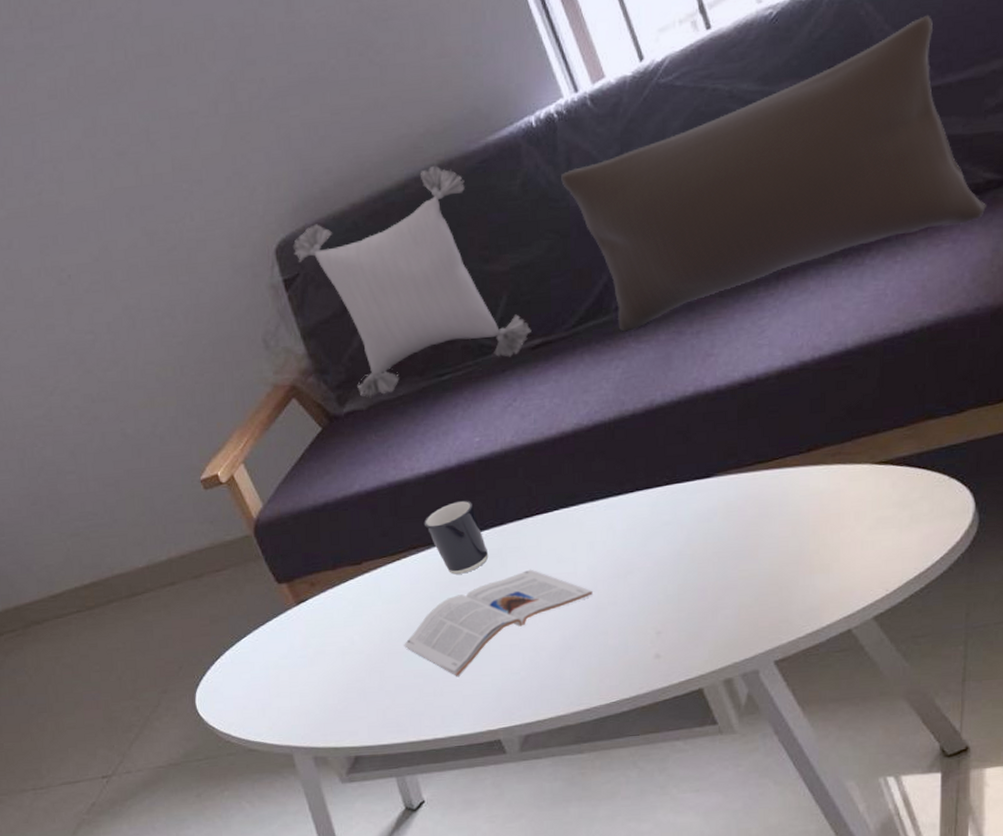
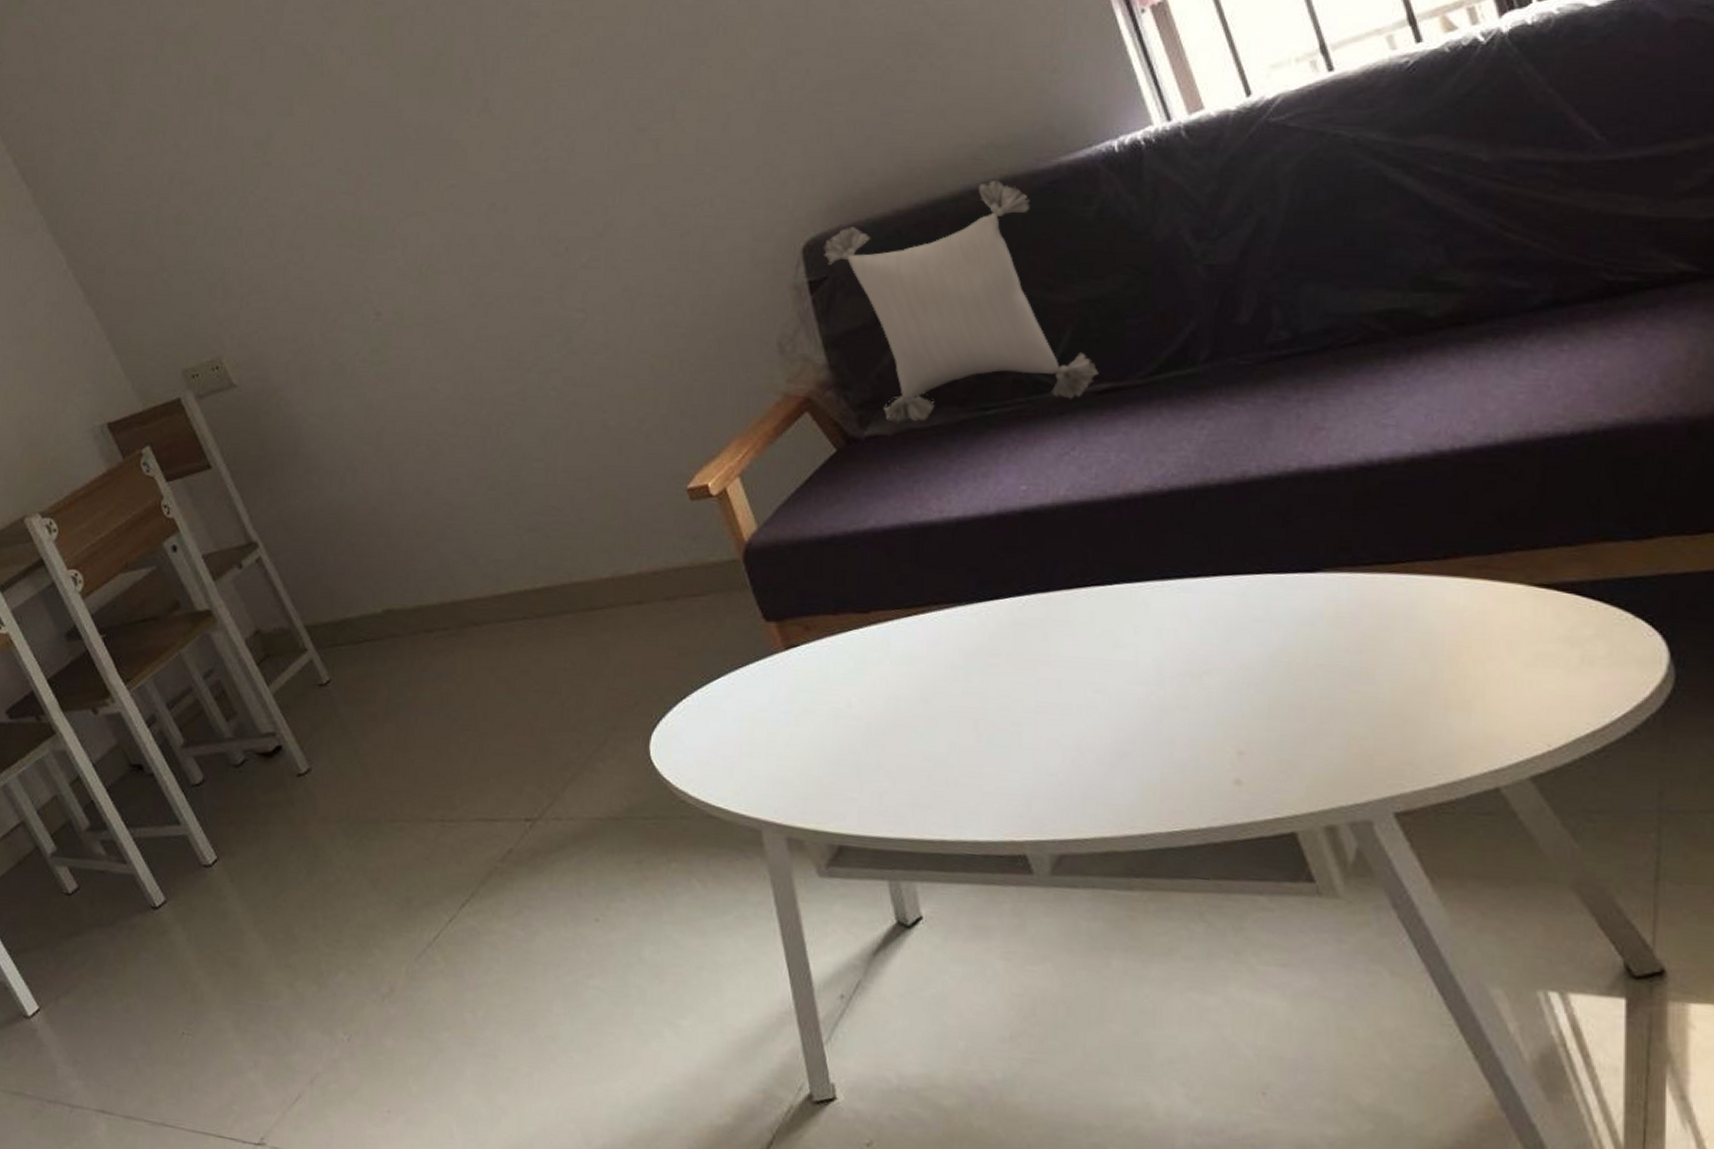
magazine: present [404,569,593,676] -> none [913,649,1157,767]
mug: present [423,500,489,575] -> none [950,555,1028,643]
pillow: present [561,14,986,332] -> none [1145,82,1679,389]

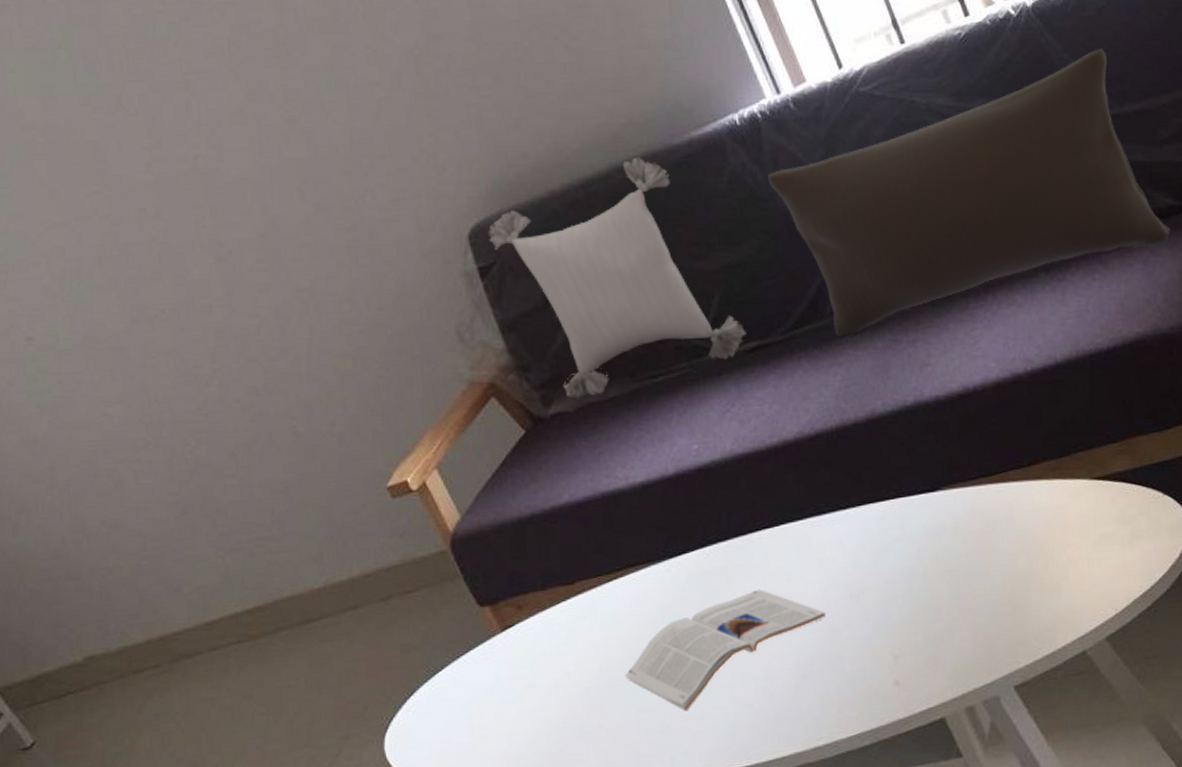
magazine: none [913,649,1157,767] -> present [625,588,826,711]
pillow: none [1145,82,1679,389] -> present [768,48,1170,338]

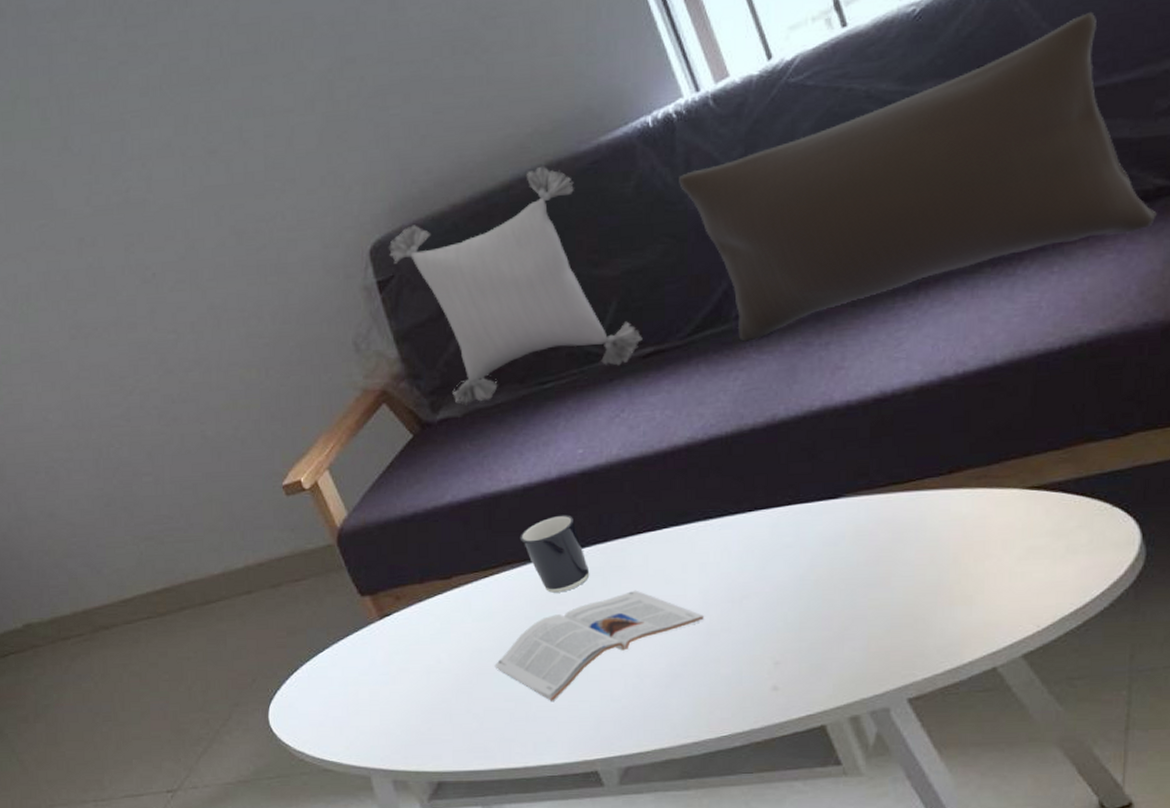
mug: none [641,513,714,595] -> present [520,515,590,593]

